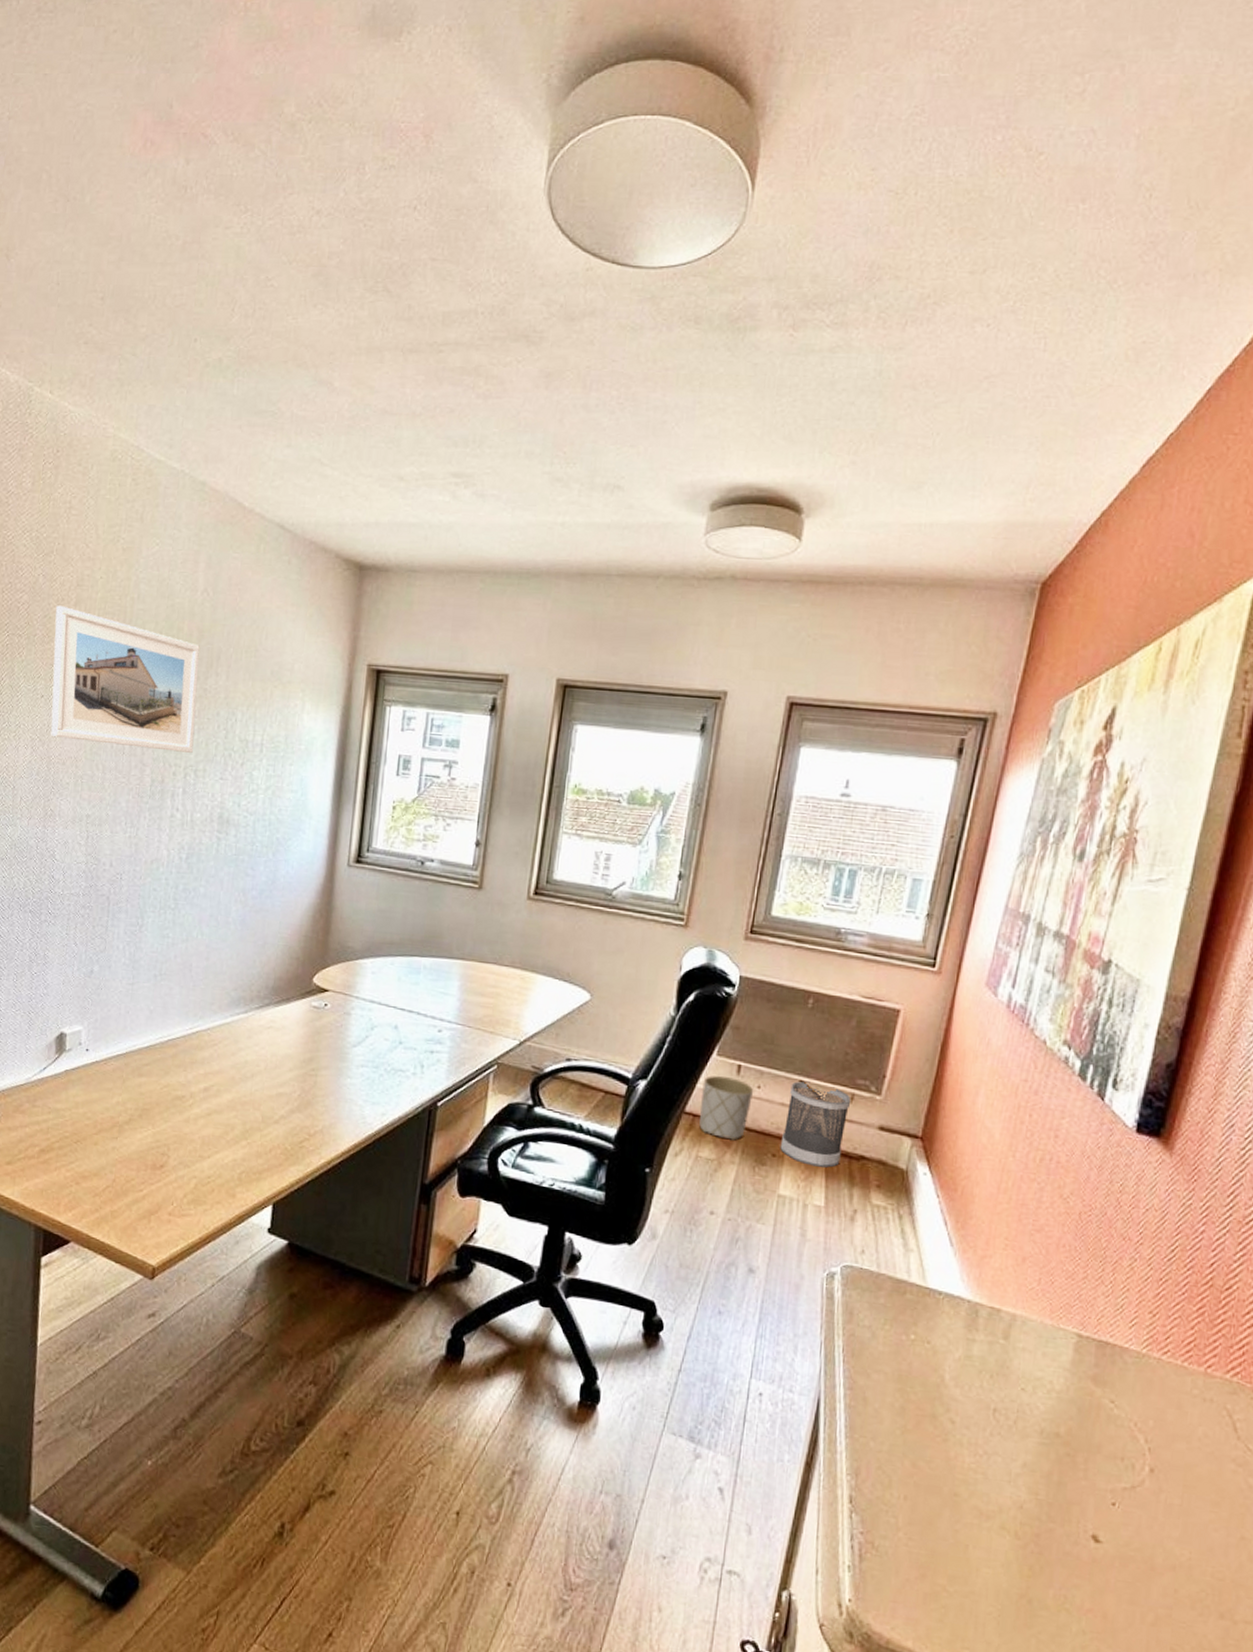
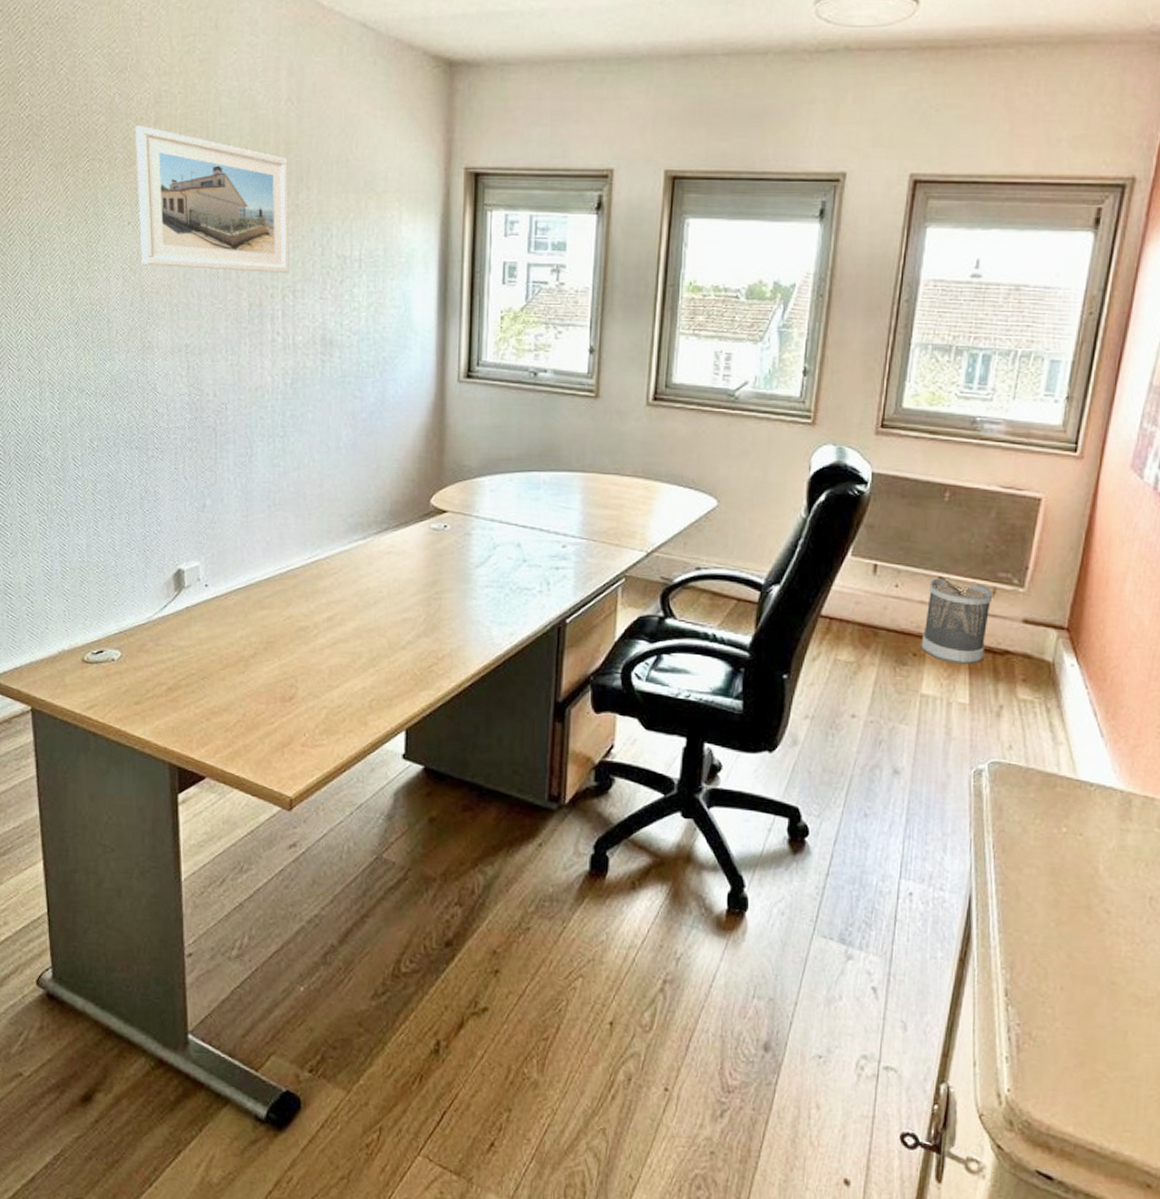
planter: present [699,1075,754,1140] -> none [837,577,892,642]

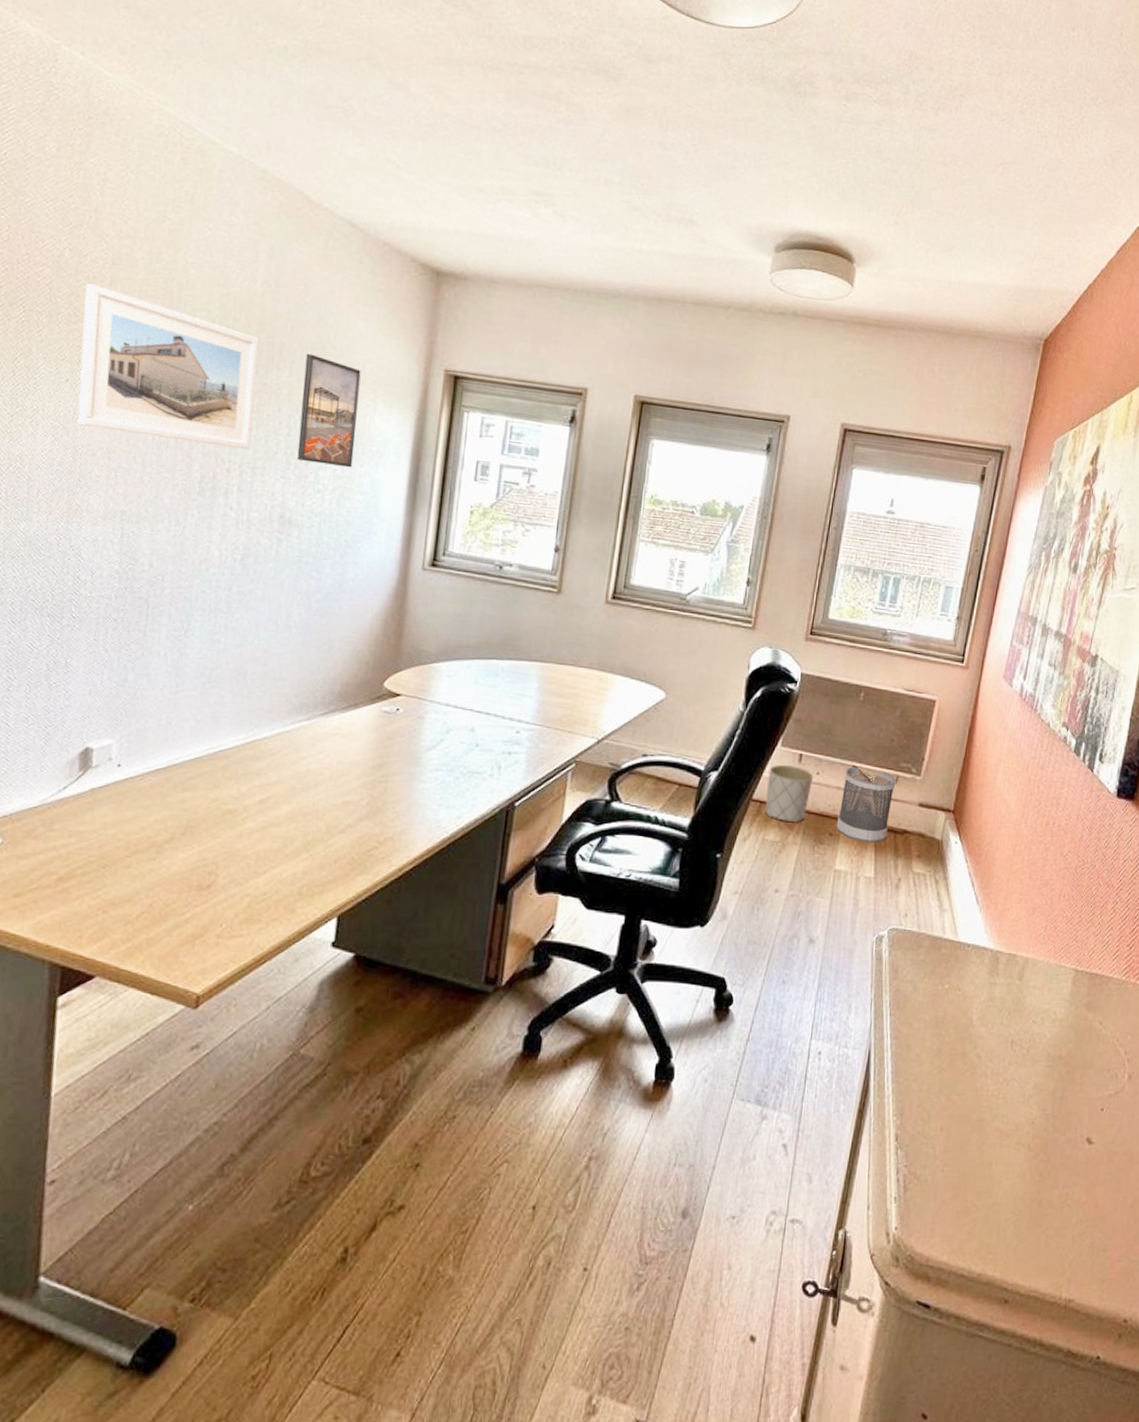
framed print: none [331,168,384,282] -> present [296,353,361,468]
planter: none [837,577,892,642] -> present [765,765,814,823]

